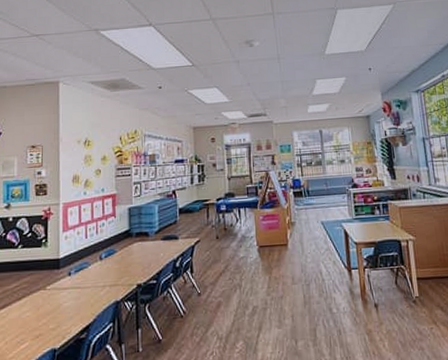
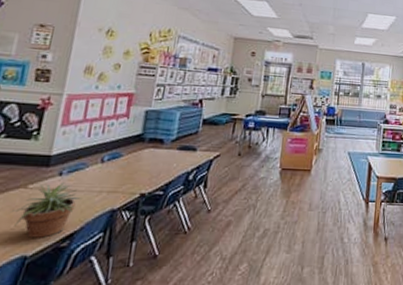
potted plant: none [37,281,90,333] -> present [10,182,81,238]

